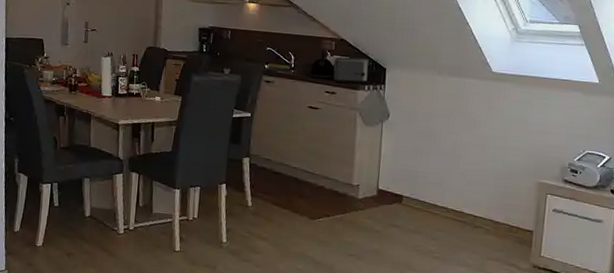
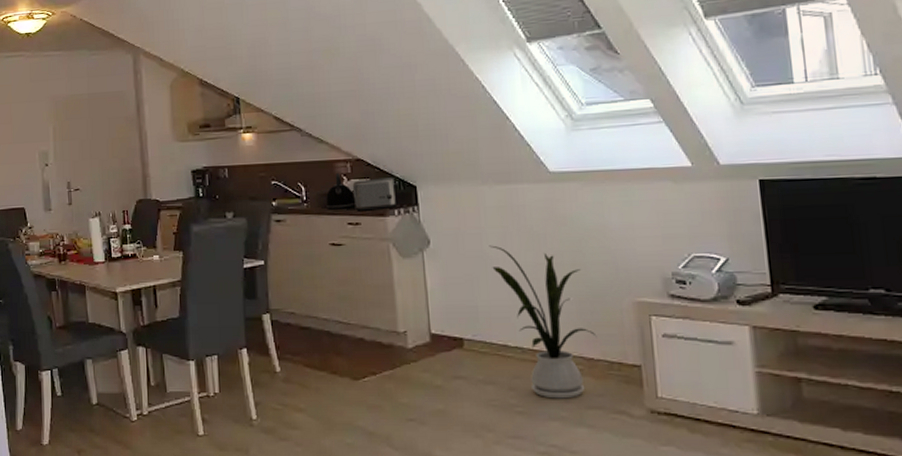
house plant: none [435,124,505,251] -> present [489,245,597,399]

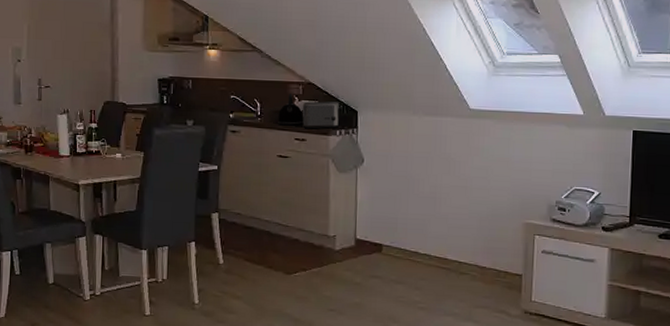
house plant: present [489,245,597,399] -> none [413,167,491,299]

